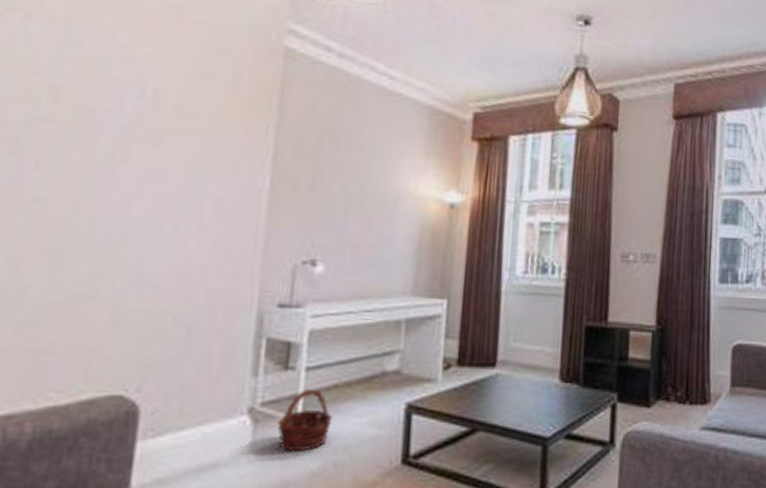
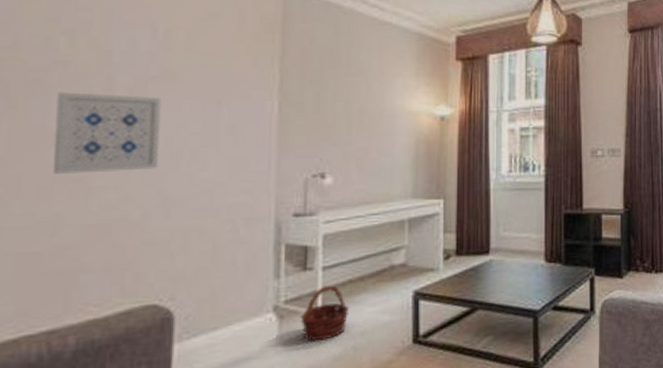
wall art: none [24,151,145,244] -> present [52,92,162,174]

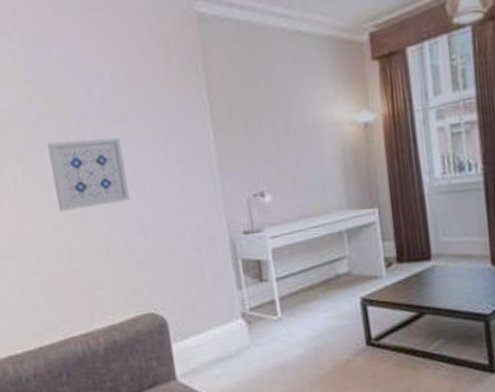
basket: present [300,285,350,341] -> none [264,294,306,343]

